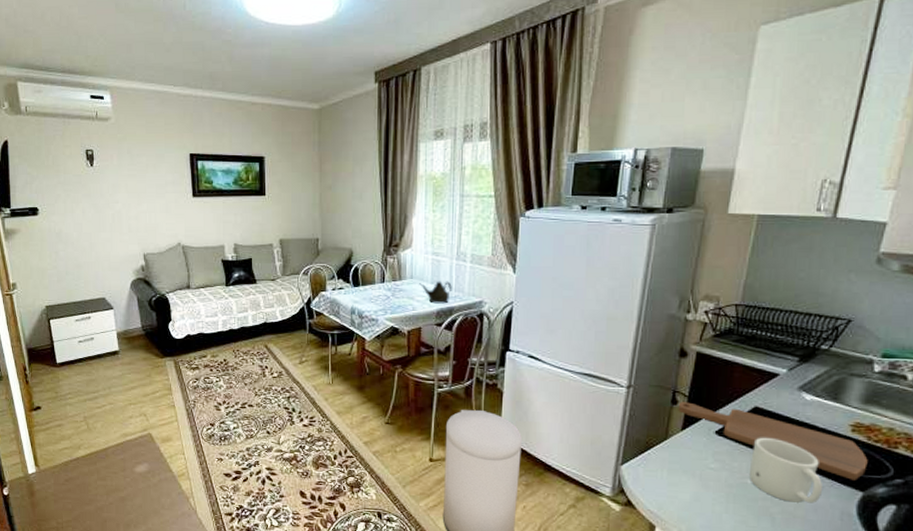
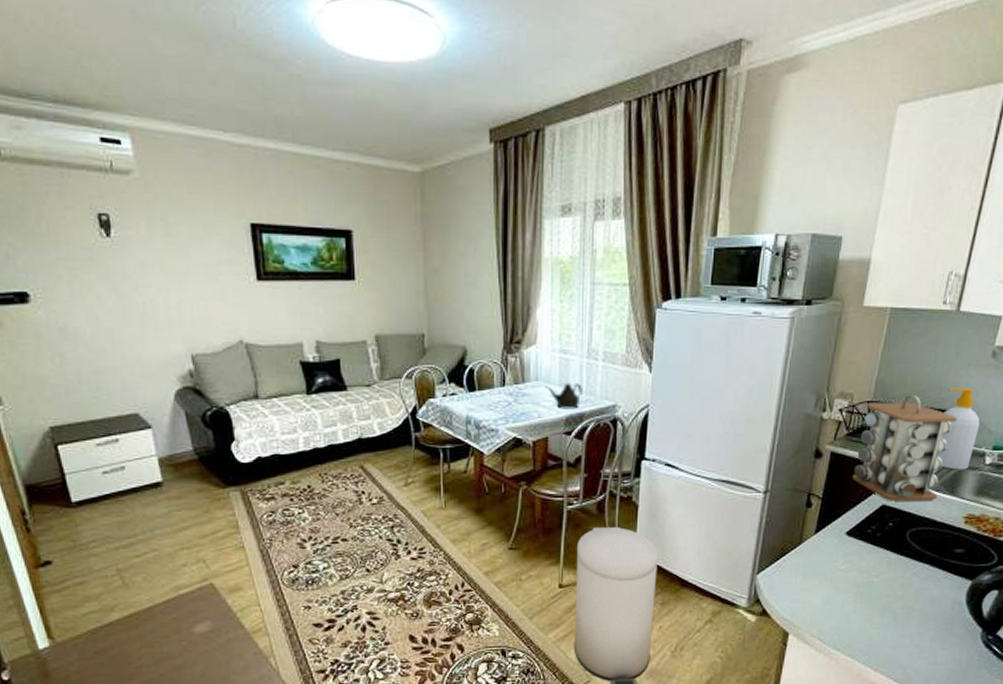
cutting board: present [678,401,868,480] -> none [812,503,977,570]
spice rack: none [720,299,839,406] -> present [851,395,958,501]
mug: present [750,437,823,503] -> none [876,534,939,596]
soap bottle: none [815,293,866,377] -> present [936,388,981,470]

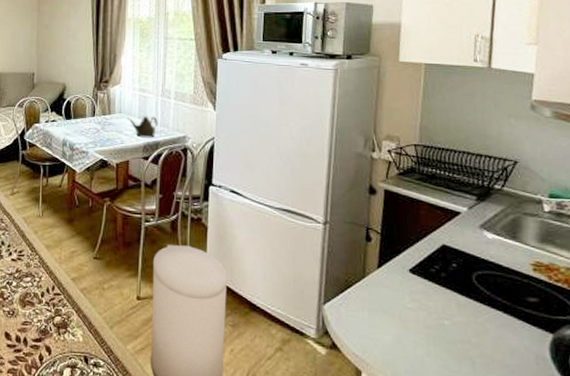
spice rack: present [851,395,958,501] -> none [408,141,507,244]
soap bottle: present [936,388,981,470] -> none [491,136,532,216]

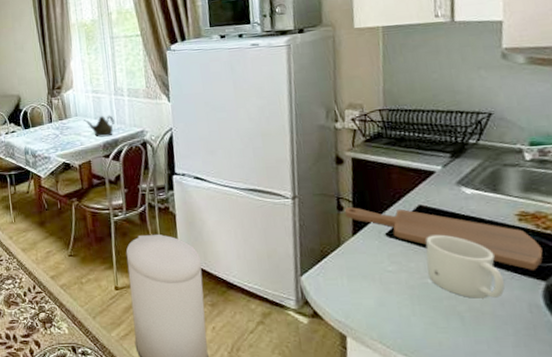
cutting board: none [372,238,553,322] -> present [344,206,543,270]
mug: none [445,276,516,346] -> present [425,234,505,299]

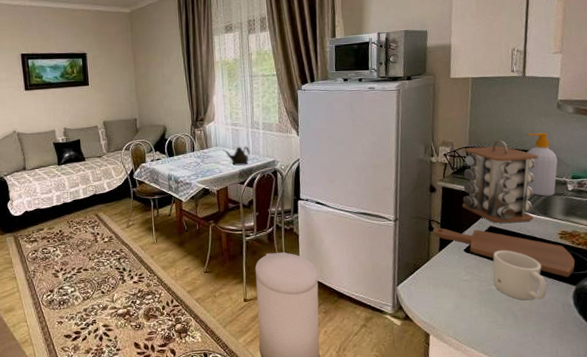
spice rack: none [378,100,481,202] -> present [461,140,539,223]
soap bottle: none [462,89,508,168] -> present [527,132,558,196]

